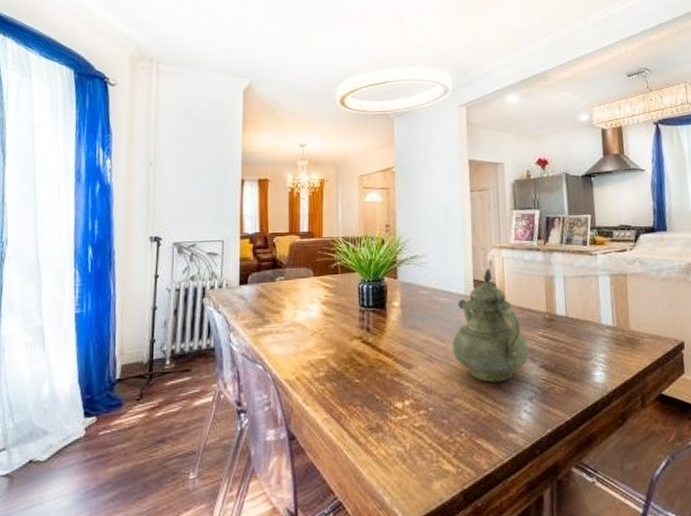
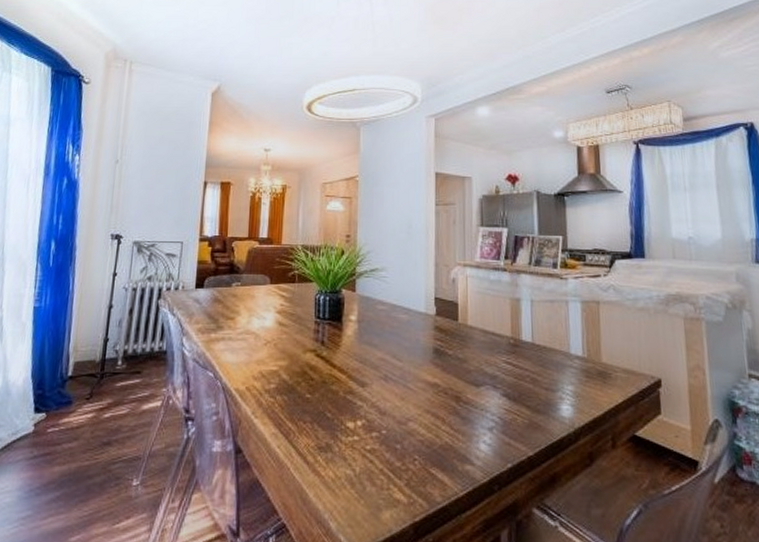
teapot: present [452,269,529,383] -> none [409,287,491,409]

